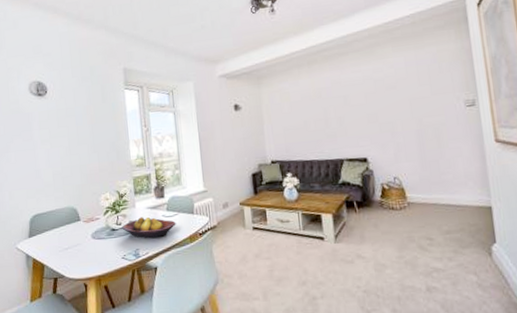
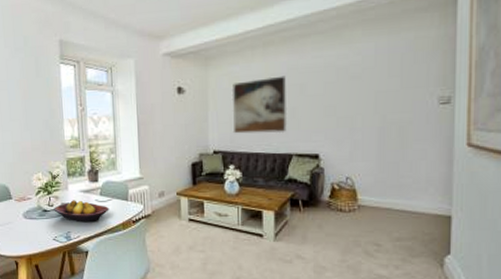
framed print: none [283,89,336,144] -> present [231,75,288,134]

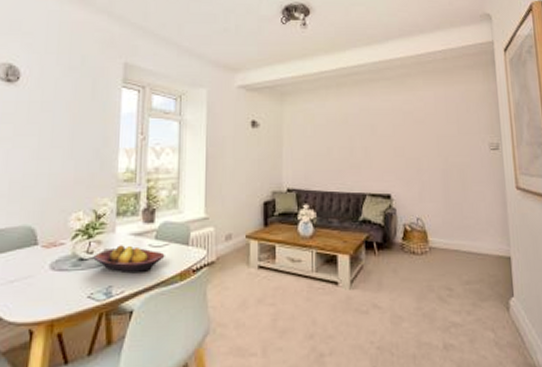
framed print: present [231,75,288,134] -> none [306,116,361,172]

